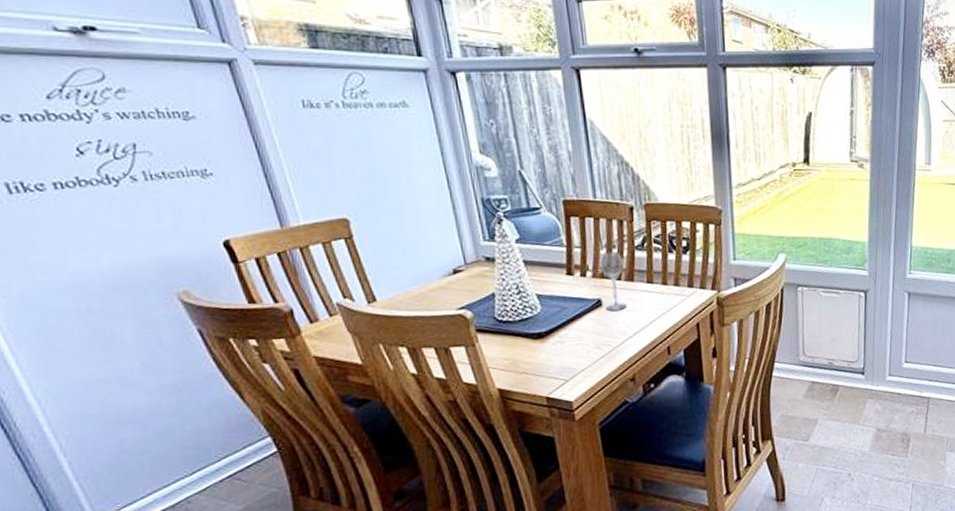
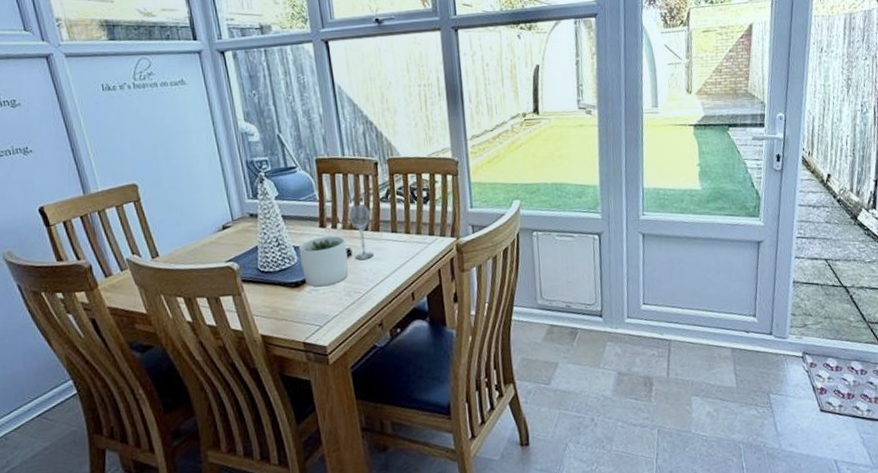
planter: none [542,284,599,339] -> present [298,235,349,287]

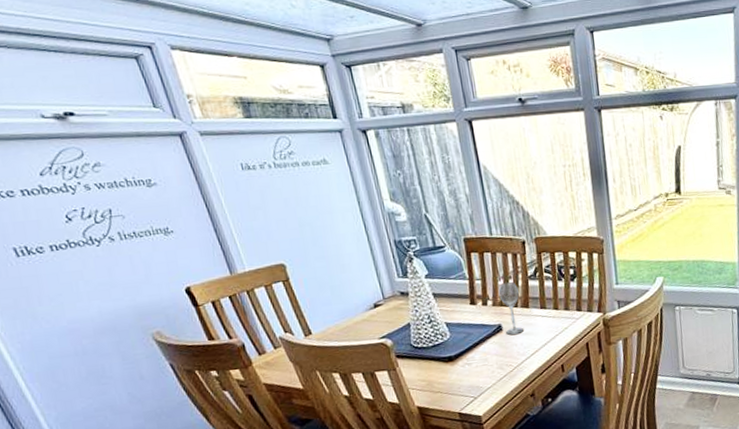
planter: present [298,235,349,287] -> none [450,312,500,361]

